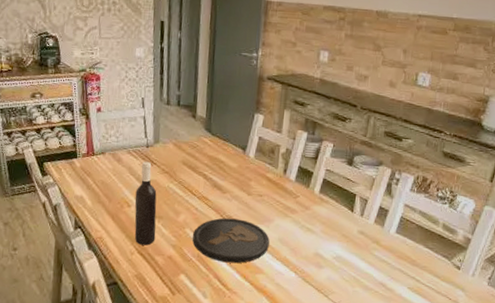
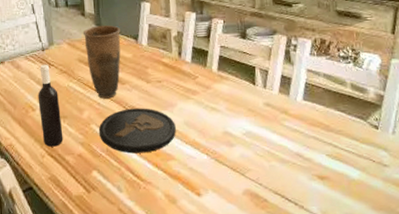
vase: none [191,130,231,205] -> present [82,24,121,99]

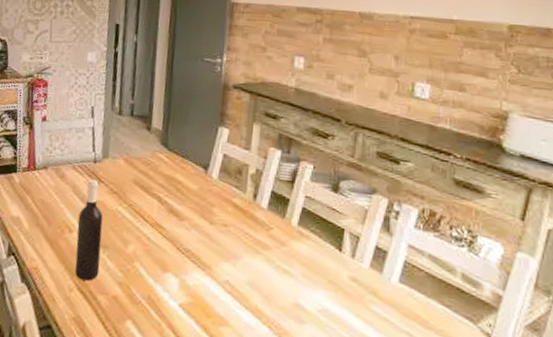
vase: present [82,24,121,99] -> none [143,144,190,235]
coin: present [99,108,176,154] -> none [142,251,237,311]

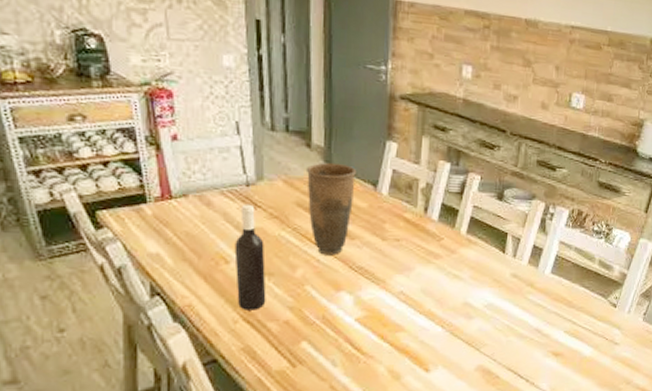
vase: none [143,144,190,235] -> present [305,162,357,255]

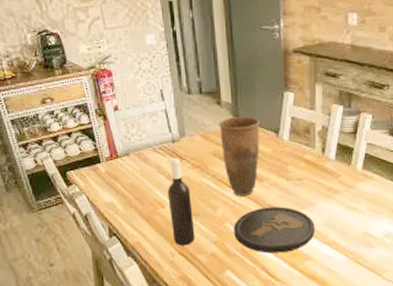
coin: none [315,269,411,323] -> present [234,207,315,253]

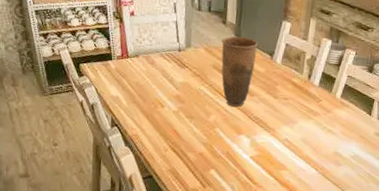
wine bottle: present [167,157,195,246] -> none [168,64,189,143]
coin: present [234,207,315,253] -> none [222,119,293,161]

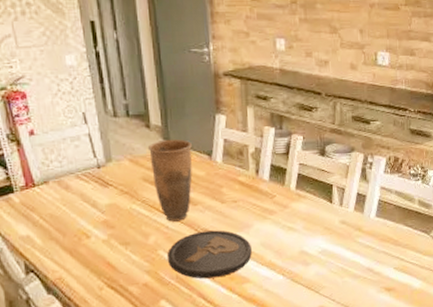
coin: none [222,119,293,161] -> present [168,230,252,279]

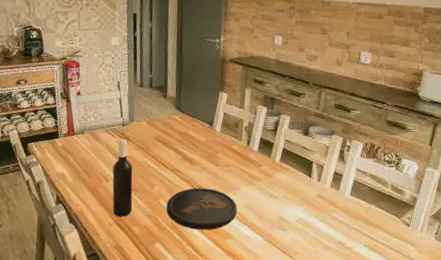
wine bottle: none [93,183,126,278] -> present [112,138,133,217]
vase: present [147,139,193,222] -> none [162,108,199,177]

